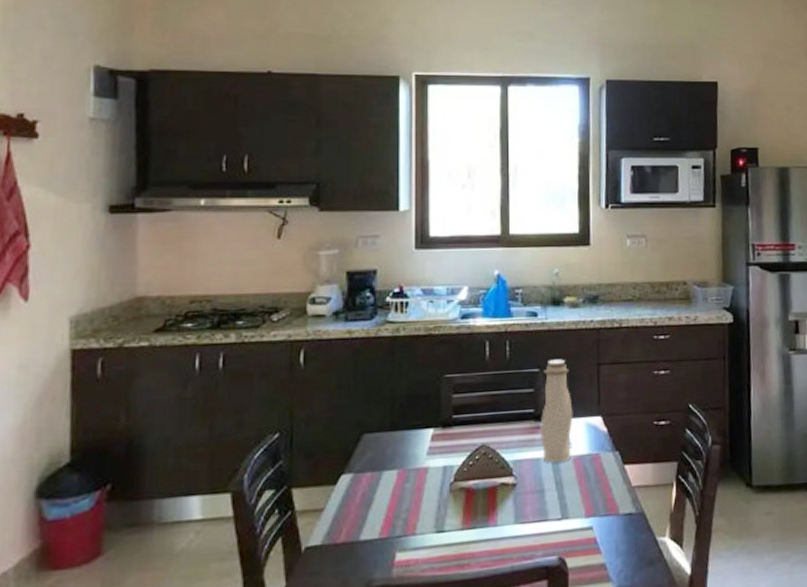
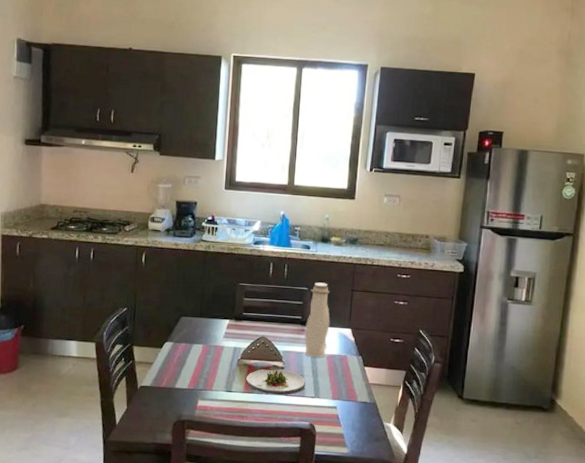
salad plate: none [464,487,548,526] -> present [246,369,306,396]

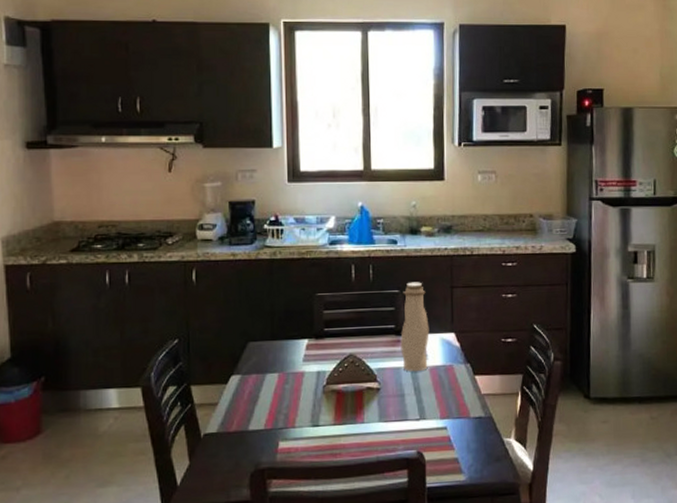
salad plate: present [246,369,306,396] -> none [335,391,407,423]

